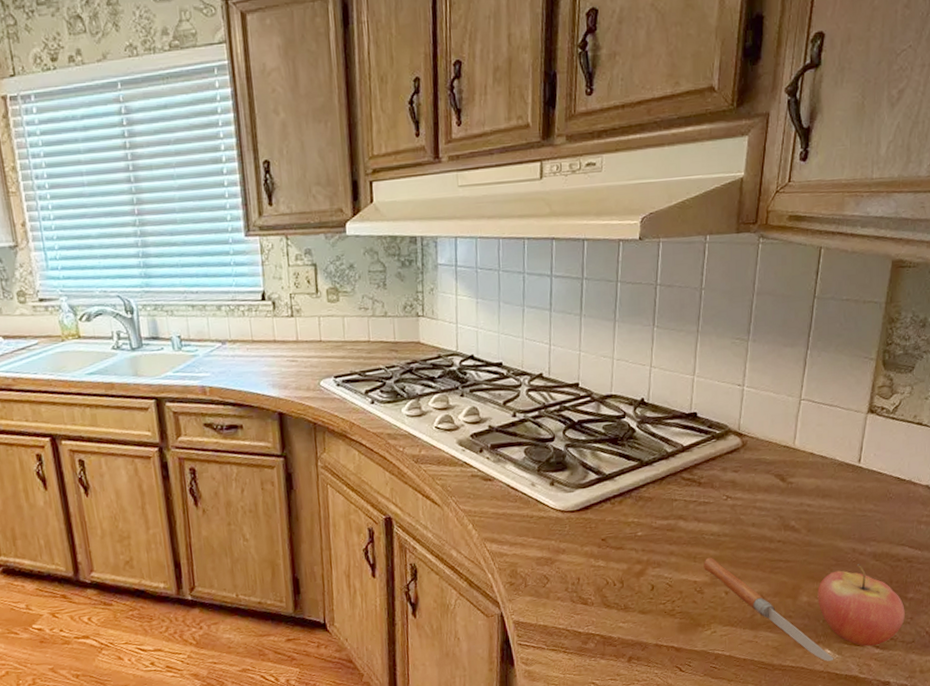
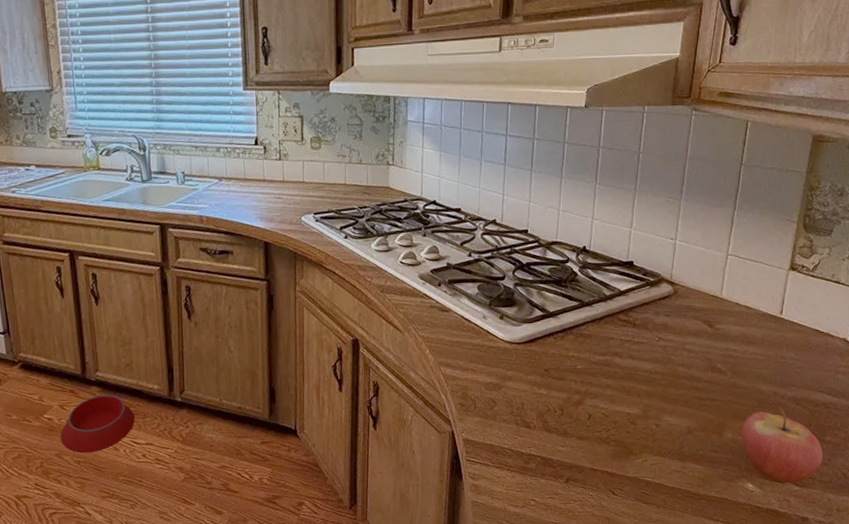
pet bowl: none [53,597,140,665] -> present [60,395,135,453]
knife: present [704,557,834,661] -> none [637,392,756,495]

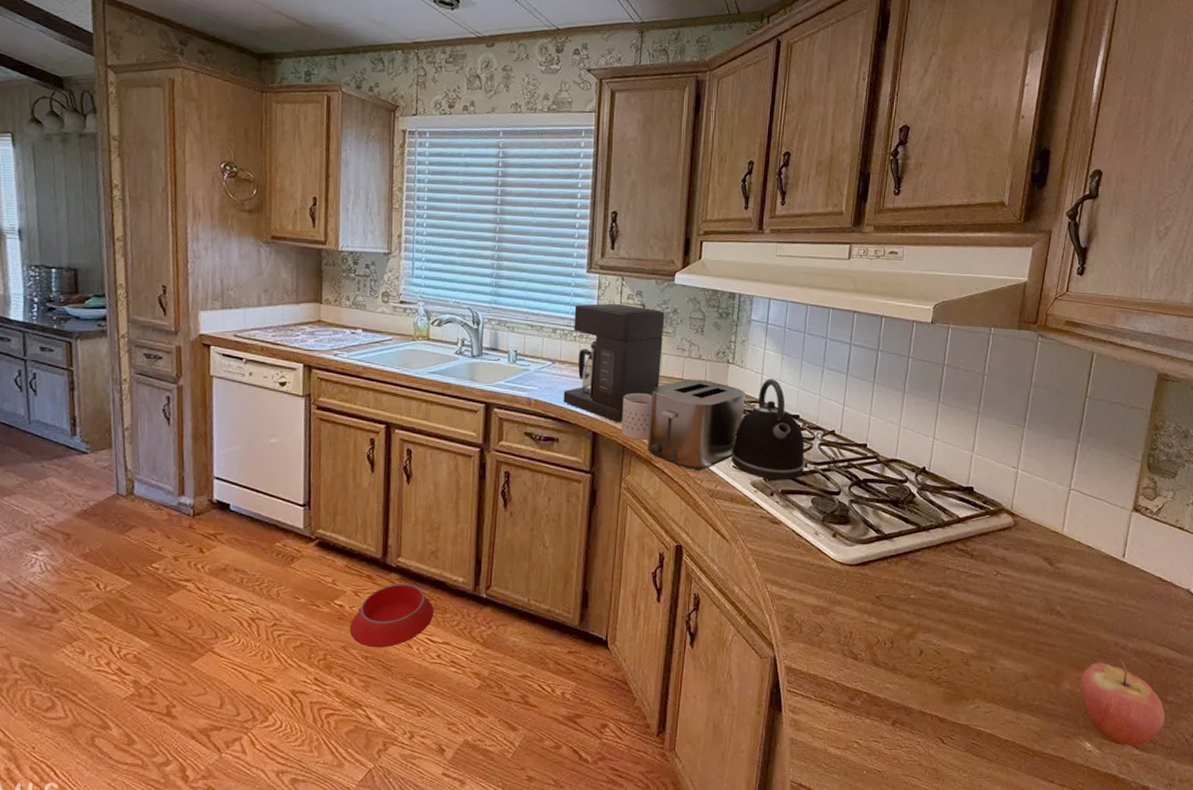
coffee maker: none [233,117,324,231] -> present [563,303,665,422]
mug: none [290,201,319,246] -> present [620,392,652,441]
toaster: none [316,182,408,269] -> present [647,379,745,471]
kettle: none [397,176,470,271] -> present [731,379,805,480]

